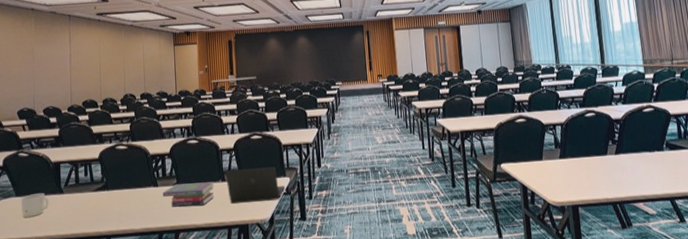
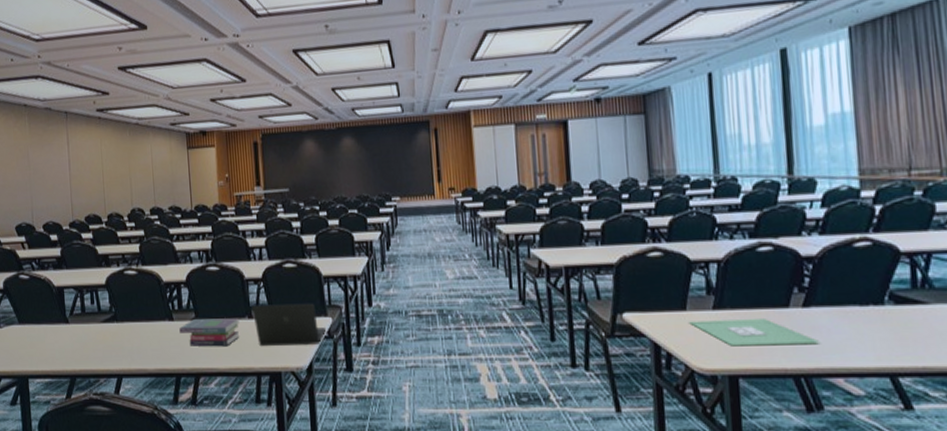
mug: present [20,192,49,218] -> none [24,321,54,349]
papers: none [545,164,627,185] -> present [689,319,820,347]

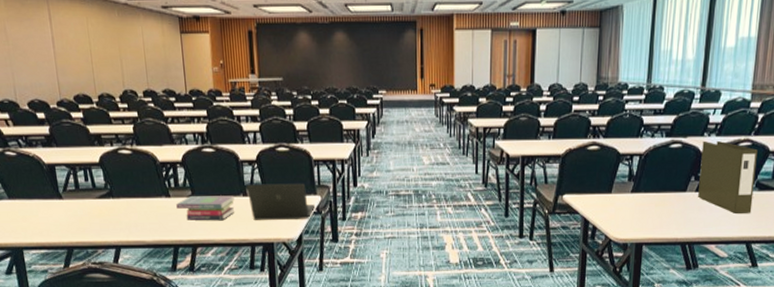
papers: present [689,319,820,347] -> none [612,200,704,221]
binder: none [801,241,890,336] -> present [698,140,758,213]

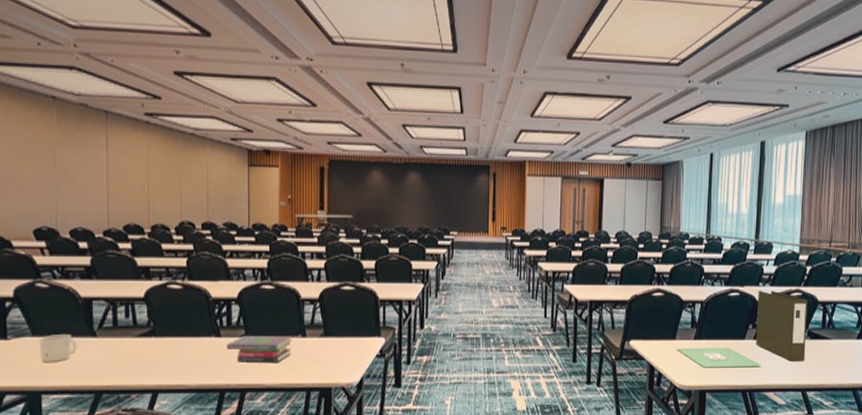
mug: none [14,196,48,223] -> present [38,333,77,363]
laptop: present [246,183,316,220] -> none [305,324,379,363]
papers: none [612,200,704,221] -> present [677,348,762,368]

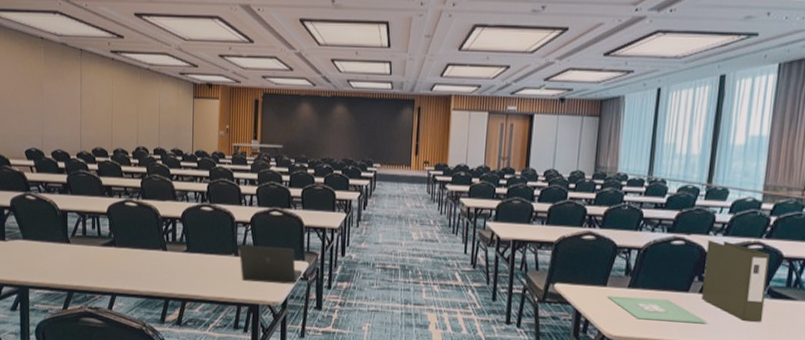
mug: present [38,333,77,363] -> none [27,239,56,263]
books: present [227,335,292,364] -> none [172,250,226,278]
laptop: none [305,324,379,363] -> present [238,244,303,284]

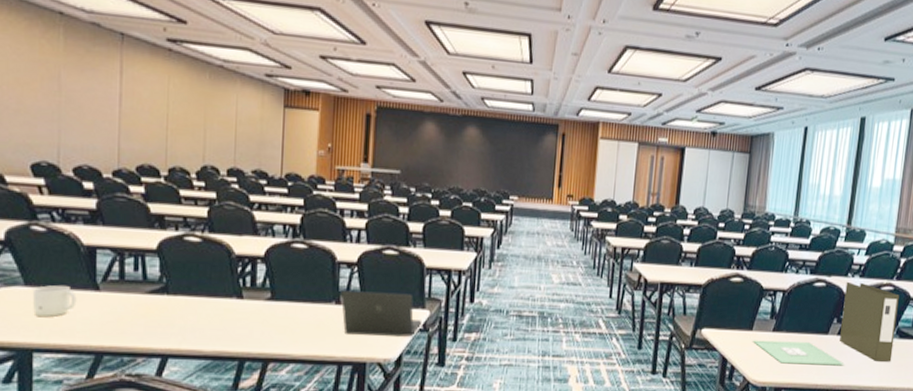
mug: none [27,239,56,263] -> present [32,284,77,318]

